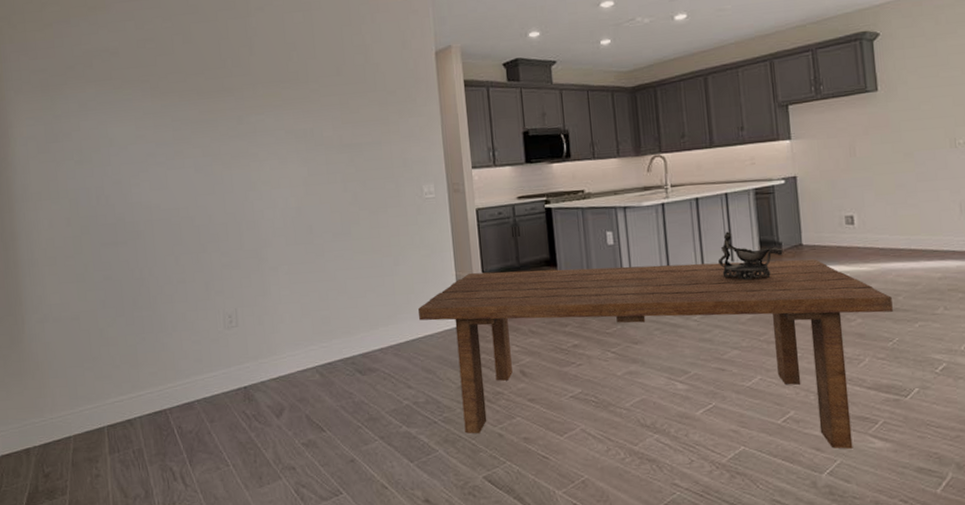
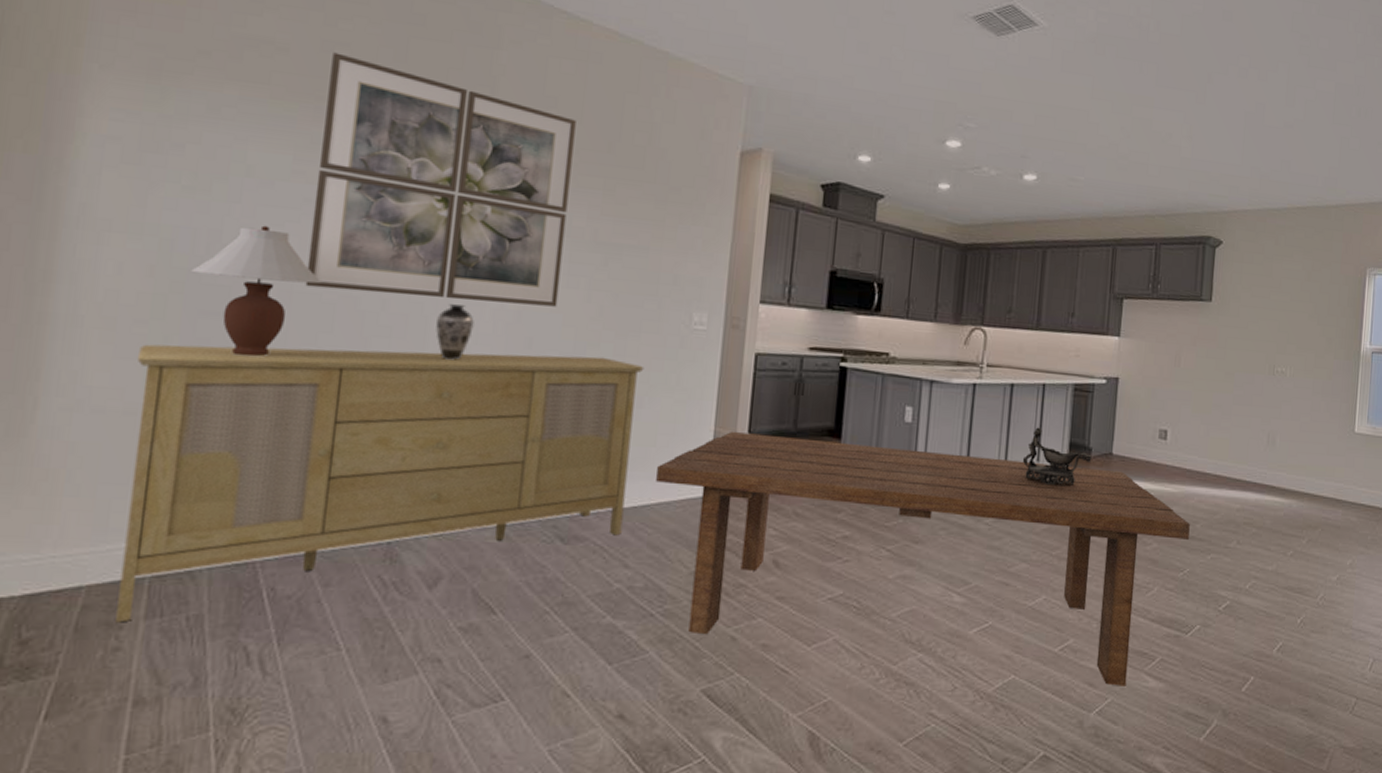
sideboard: none [72,231,402,458] -> present [116,344,645,623]
table lamp: none [91,177,169,270] -> present [191,225,322,357]
wall art: none [145,46,324,215] -> present [305,52,576,307]
decorative vase: none [246,210,271,251] -> present [436,304,474,361]

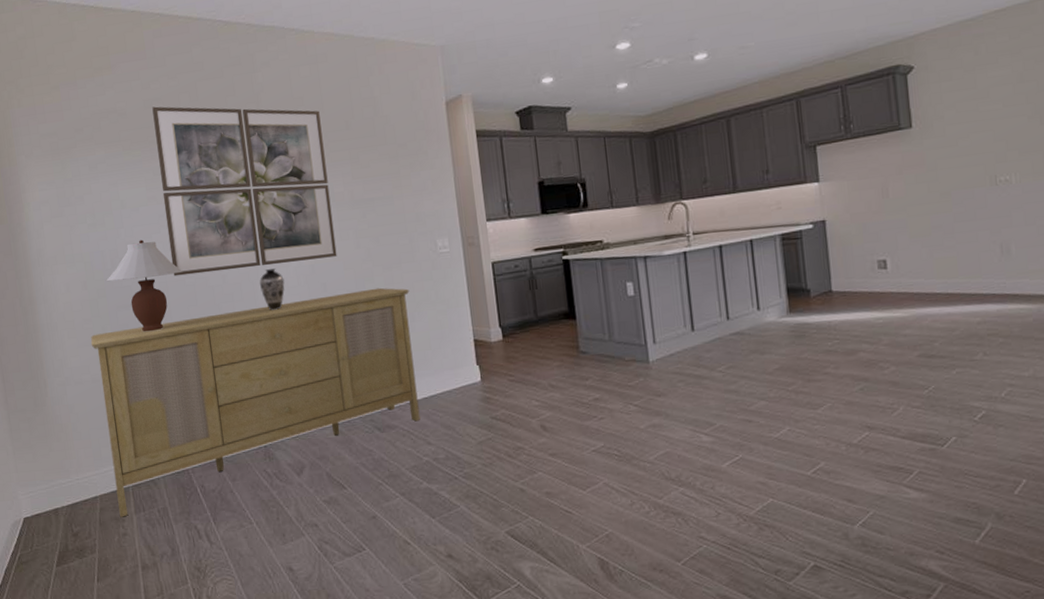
dining table: present [656,431,1190,686] -> none [436,305,929,500]
decorative bowl: present [1023,427,1092,486] -> none [744,279,812,330]

